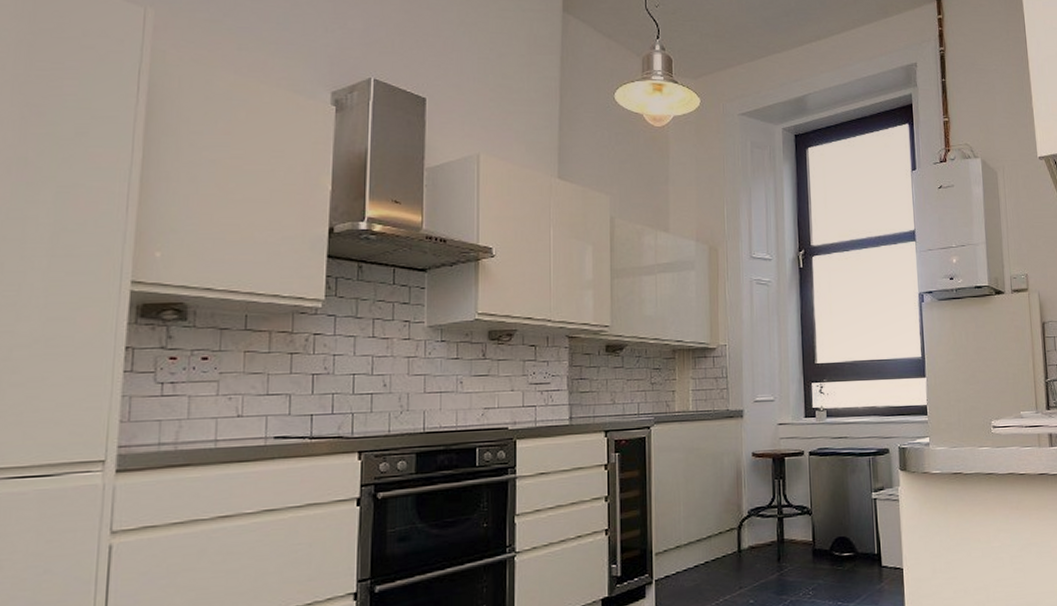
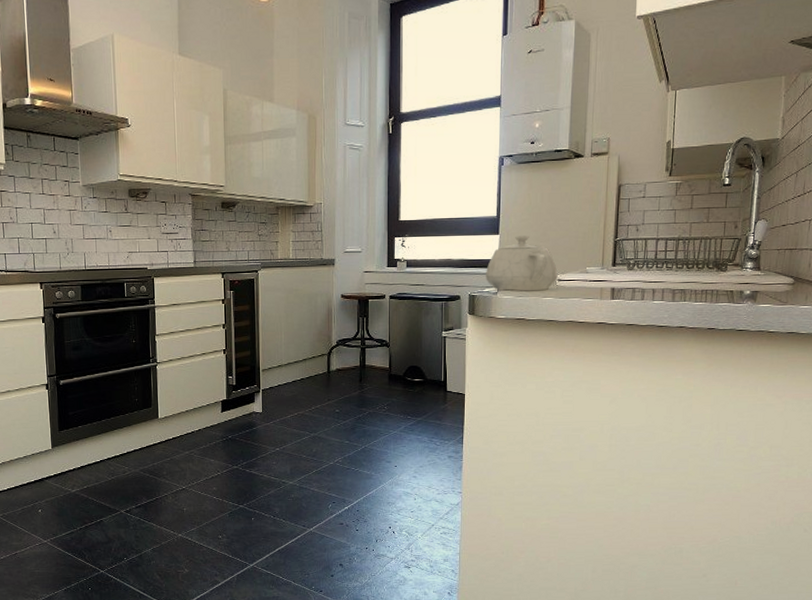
teapot: none [915,377,992,442] -> present [486,234,558,292]

